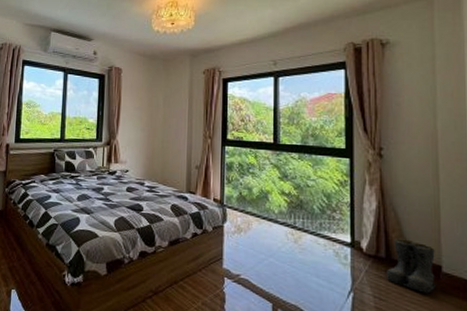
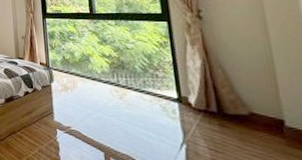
boots: present [387,238,436,294] -> none [220,93,280,147]

